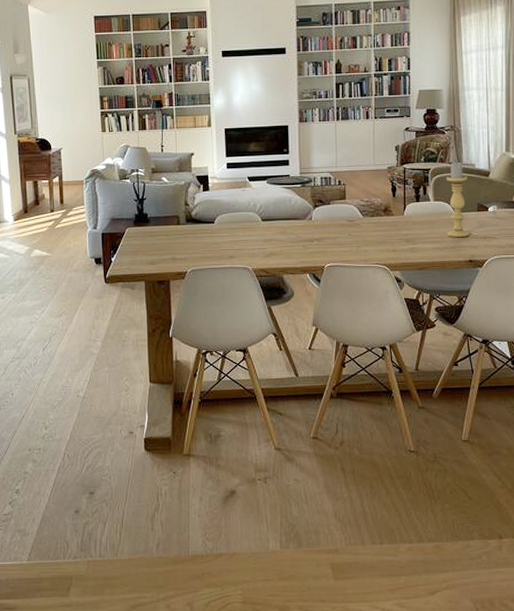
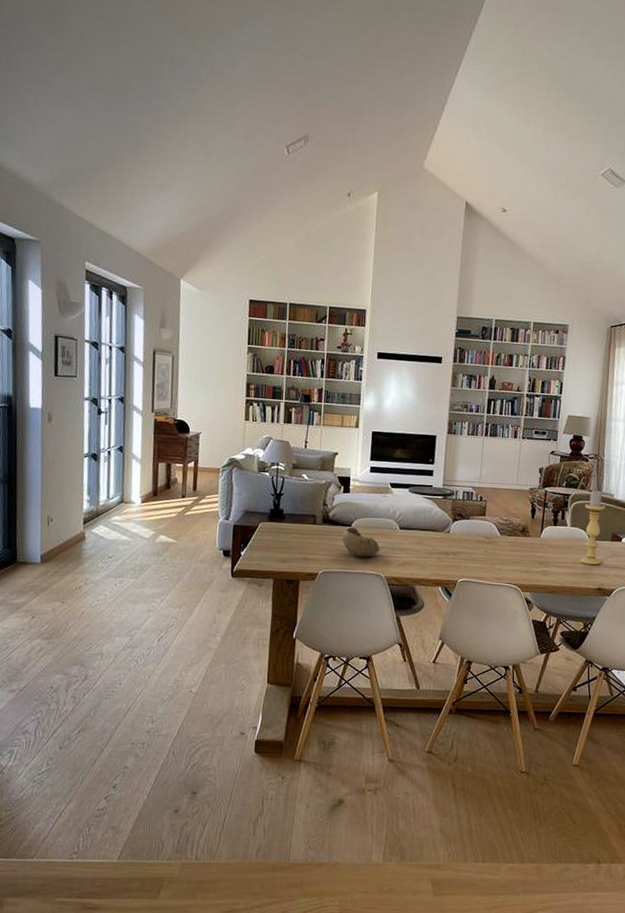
bowl: none [206,223,245,252] -> present [342,527,381,557]

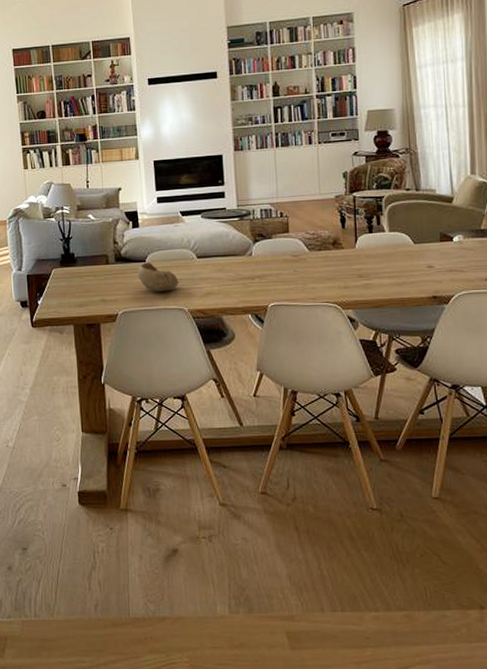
candle holder: present [580,490,606,565] -> none [402,187,432,271]

